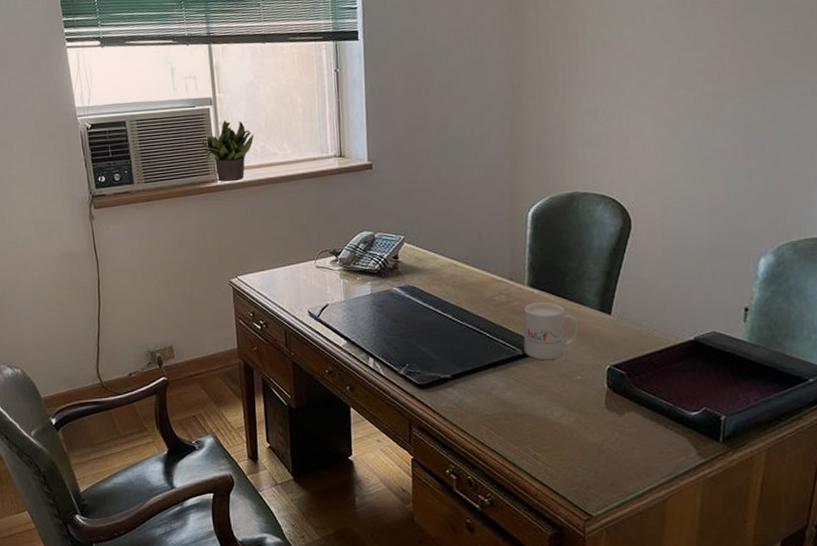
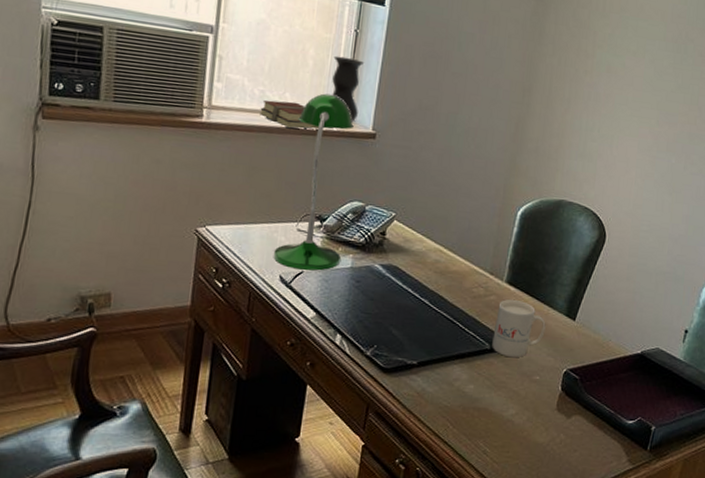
potted plant: present [200,119,255,183] -> none [189,52,255,123]
books: none [264,150,323,176] -> present [259,100,324,129]
desk lamp: none [298,135,360,304] -> present [273,93,354,272]
vase: none [320,97,352,158] -> present [332,55,364,123]

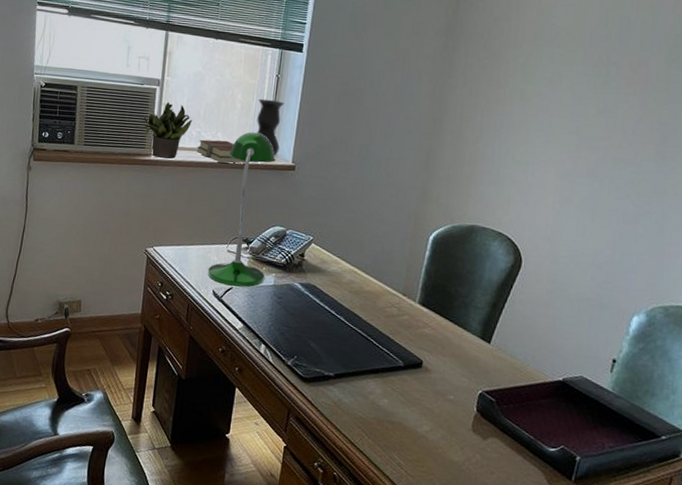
potted plant: none [189,52,255,123] -> present [141,101,193,160]
mug: present [492,299,546,358] -> none [405,320,460,377]

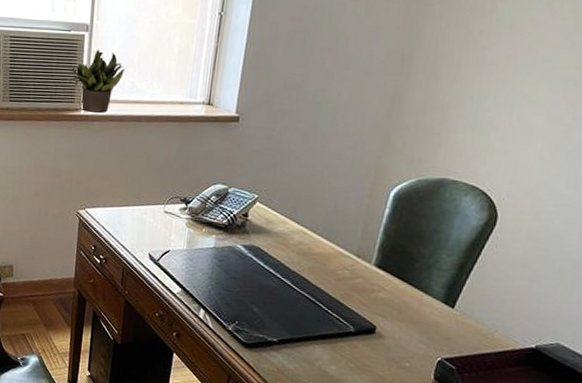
books: present [196,139,250,164] -> none [130,90,189,117]
desk lamp: present [207,132,276,288] -> none [143,80,218,250]
vase: present [257,98,284,157] -> none [196,41,228,107]

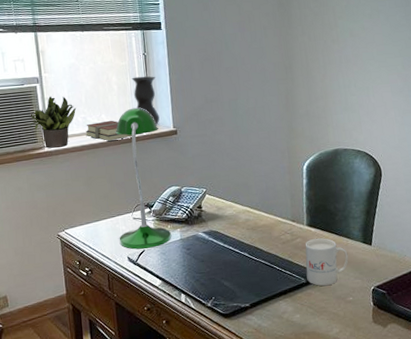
books: none [130,90,189,117] -> present [85,120,136,142]
desk lamp: none [143,80,218,250] -> present [115,107,171,250]
vase: none [196,41,228,107] -> present [131,76,160,126]
mug: none [356,283,419,343] -> present [305,238,349,287]

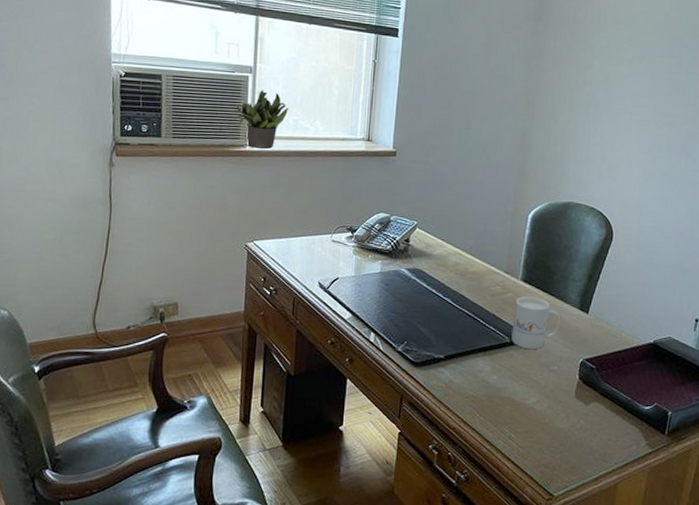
books: present [85,120,136,142] -> none [294,128,350,152]
desk lamp: present [115,107,171,250] -> none [312,118,376,277]
vase: present [131,76,160,126] -> none [355,84,382,143]

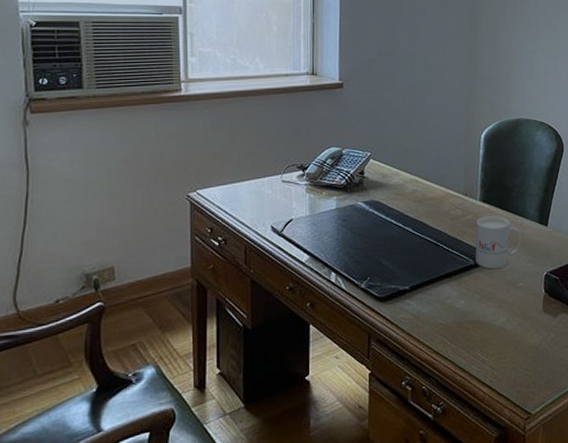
potted plant: present [234,89,289,150] -> none [165,29,226,93]

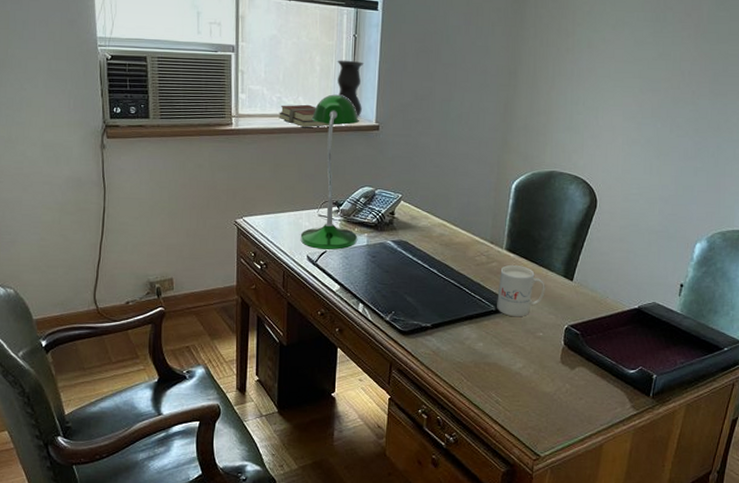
books: none [234,65,295,90] -> present [279,104,334,128]
desk lamp: none [263,53,325,219] -> present [300,94,359,251]
vase: none [295,18,324,76] -> present [337,60,363,118]

